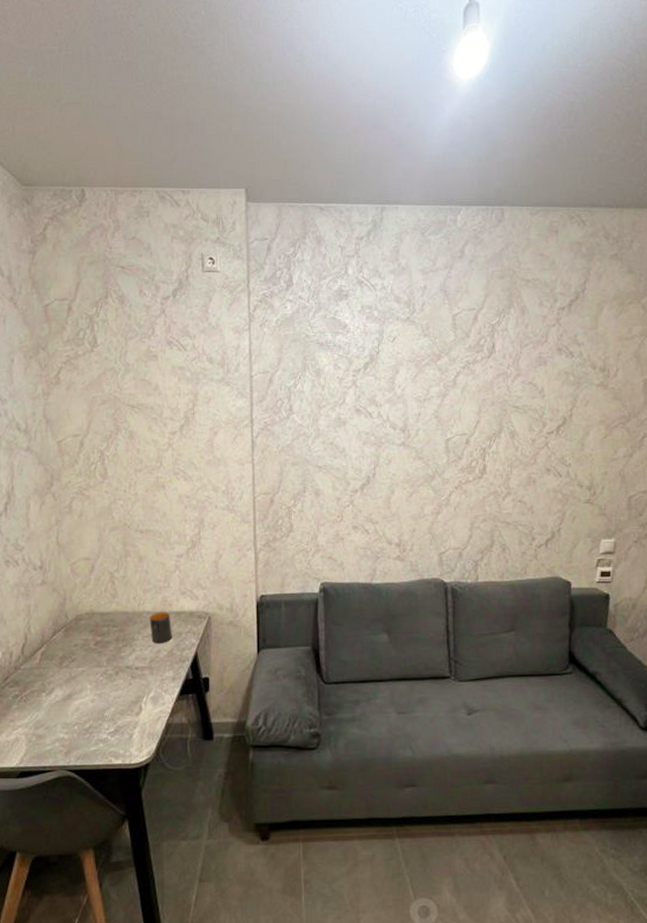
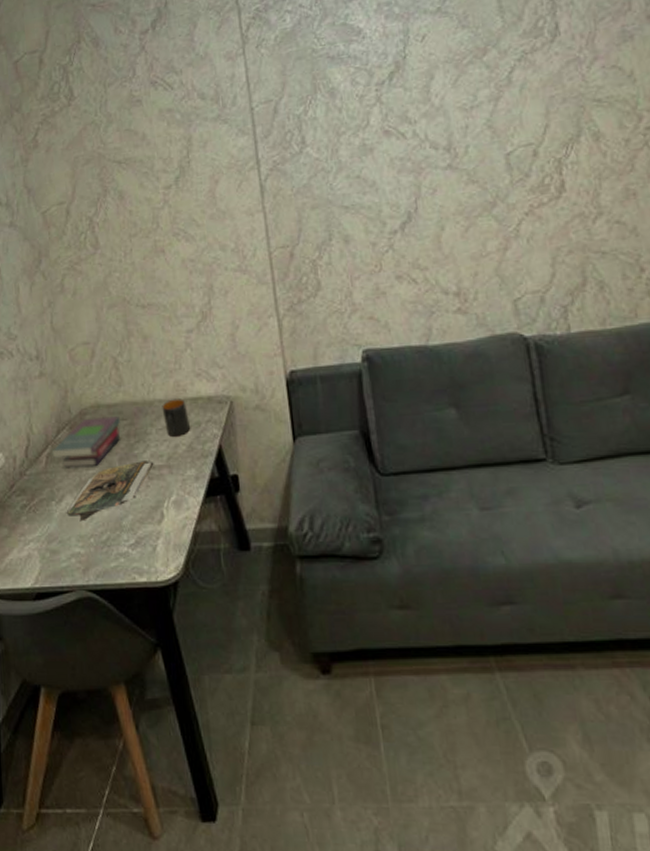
books: none [46,623,111,664] -> present [52,416,120,467]
magazine: none [56,662,138,711] -> present [67,460,154,522]

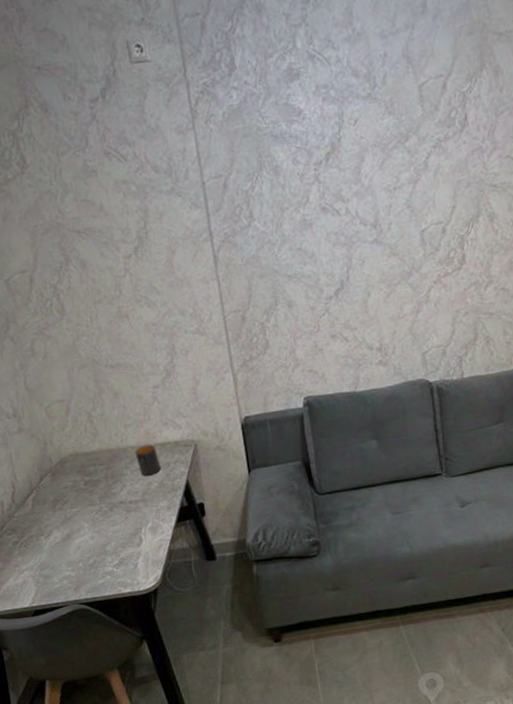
books: present [52,416,120,467] -> none [36,462,99,508]
magazine: present [67,460,154,522] -> none [56,497,131,551]

